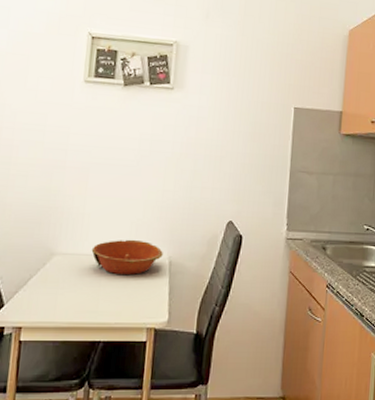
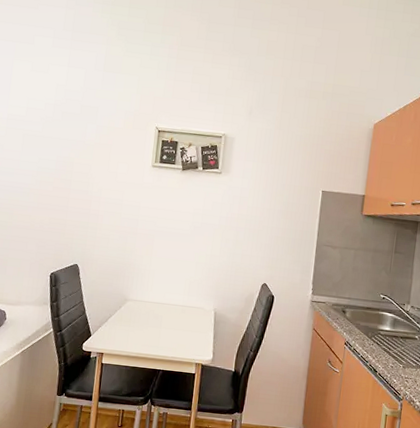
bowl: present [91,239,163,276] -> none [155,292,210,321]

